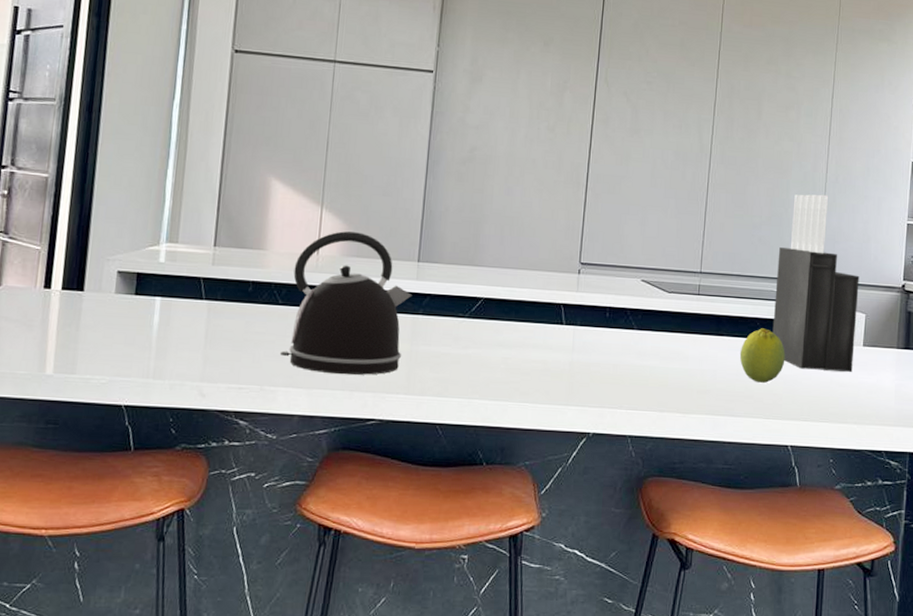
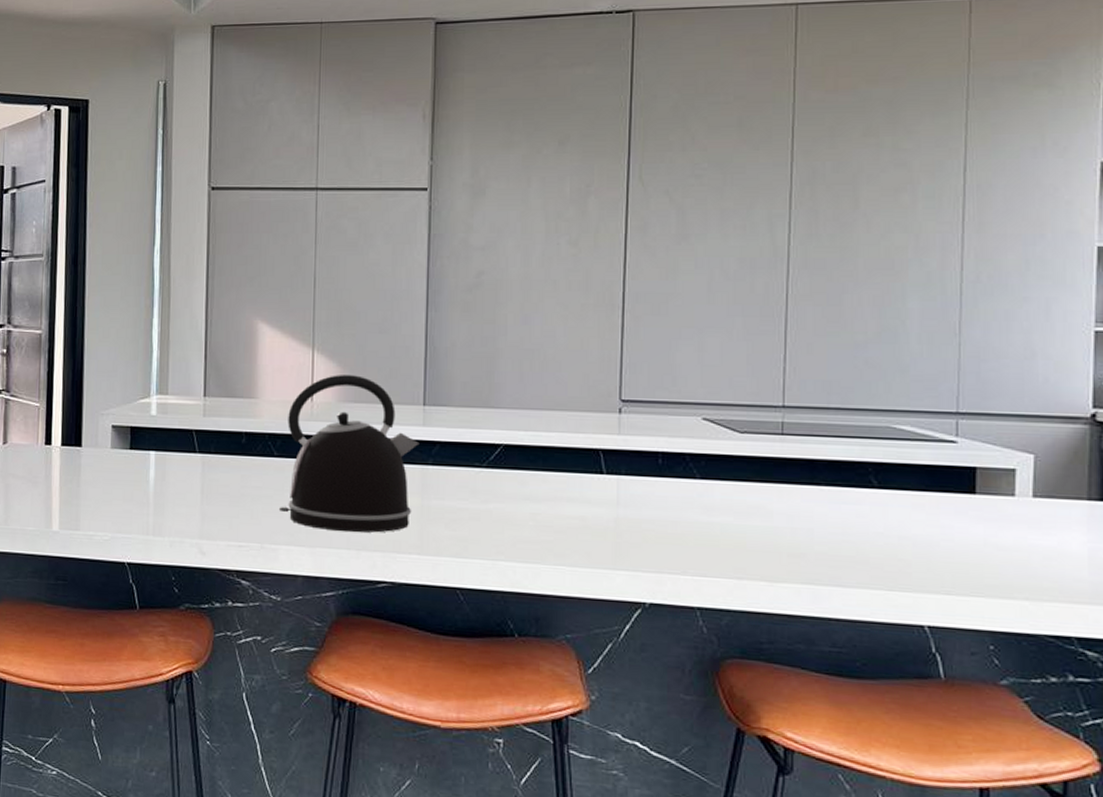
fruit: present [739,328,786,383] -> none [845,475,913,545]
knife block: present [772,194,859,372] -> none [891,299,1022,531]

